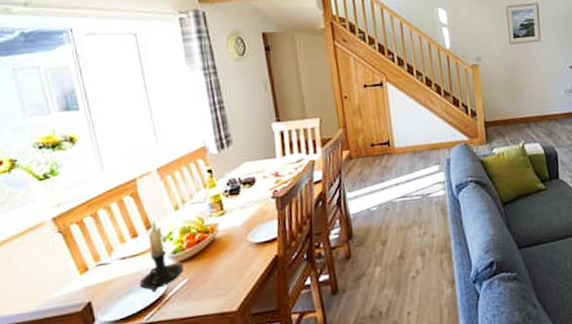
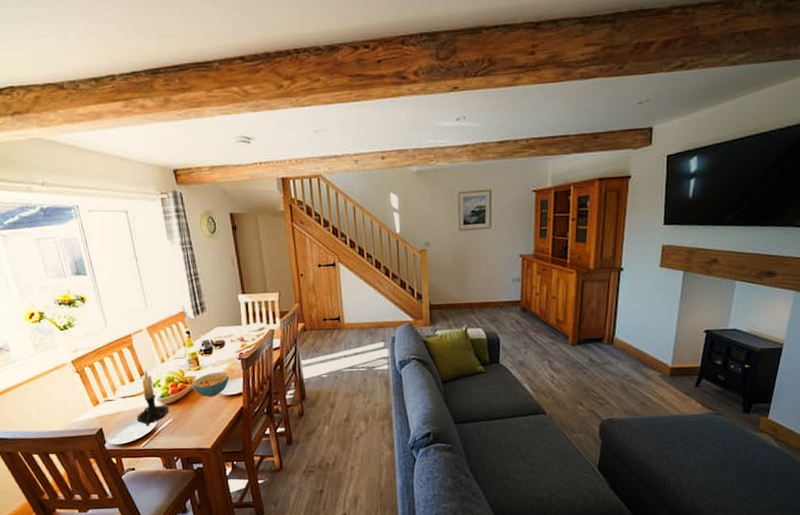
cereal bowl: none [214,215,261,248] -> present [192,371,229,397]

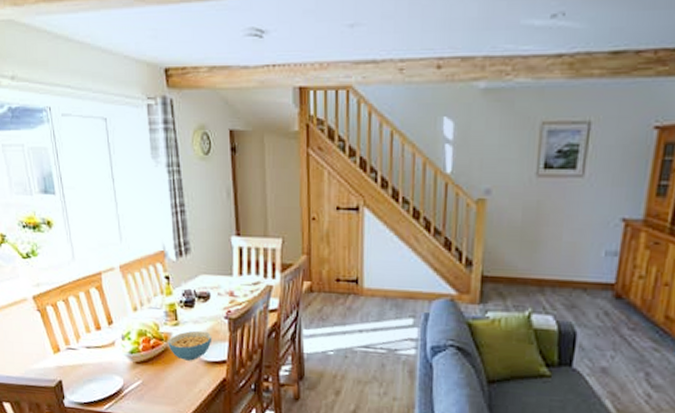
candle holder: present [136,370,169,426] -> none [100,318,138,385]

